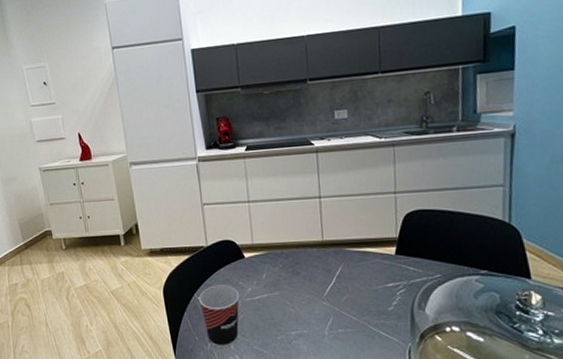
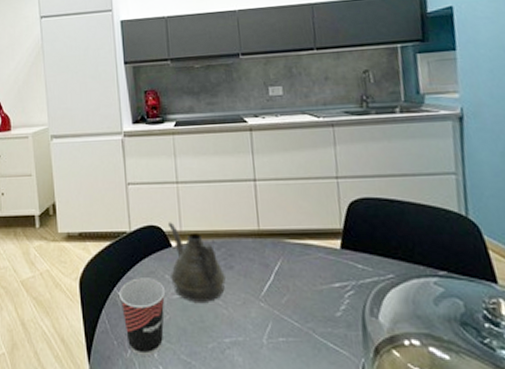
teapot: none [241,236,293,303] -> present [168,222,226,302]

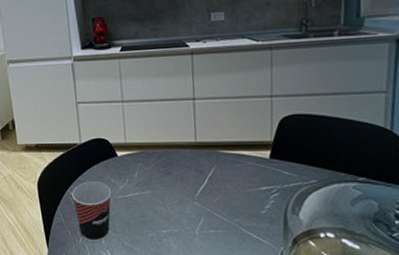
teapot: present [168,222,226,302] -> none [114,135,164,201]

